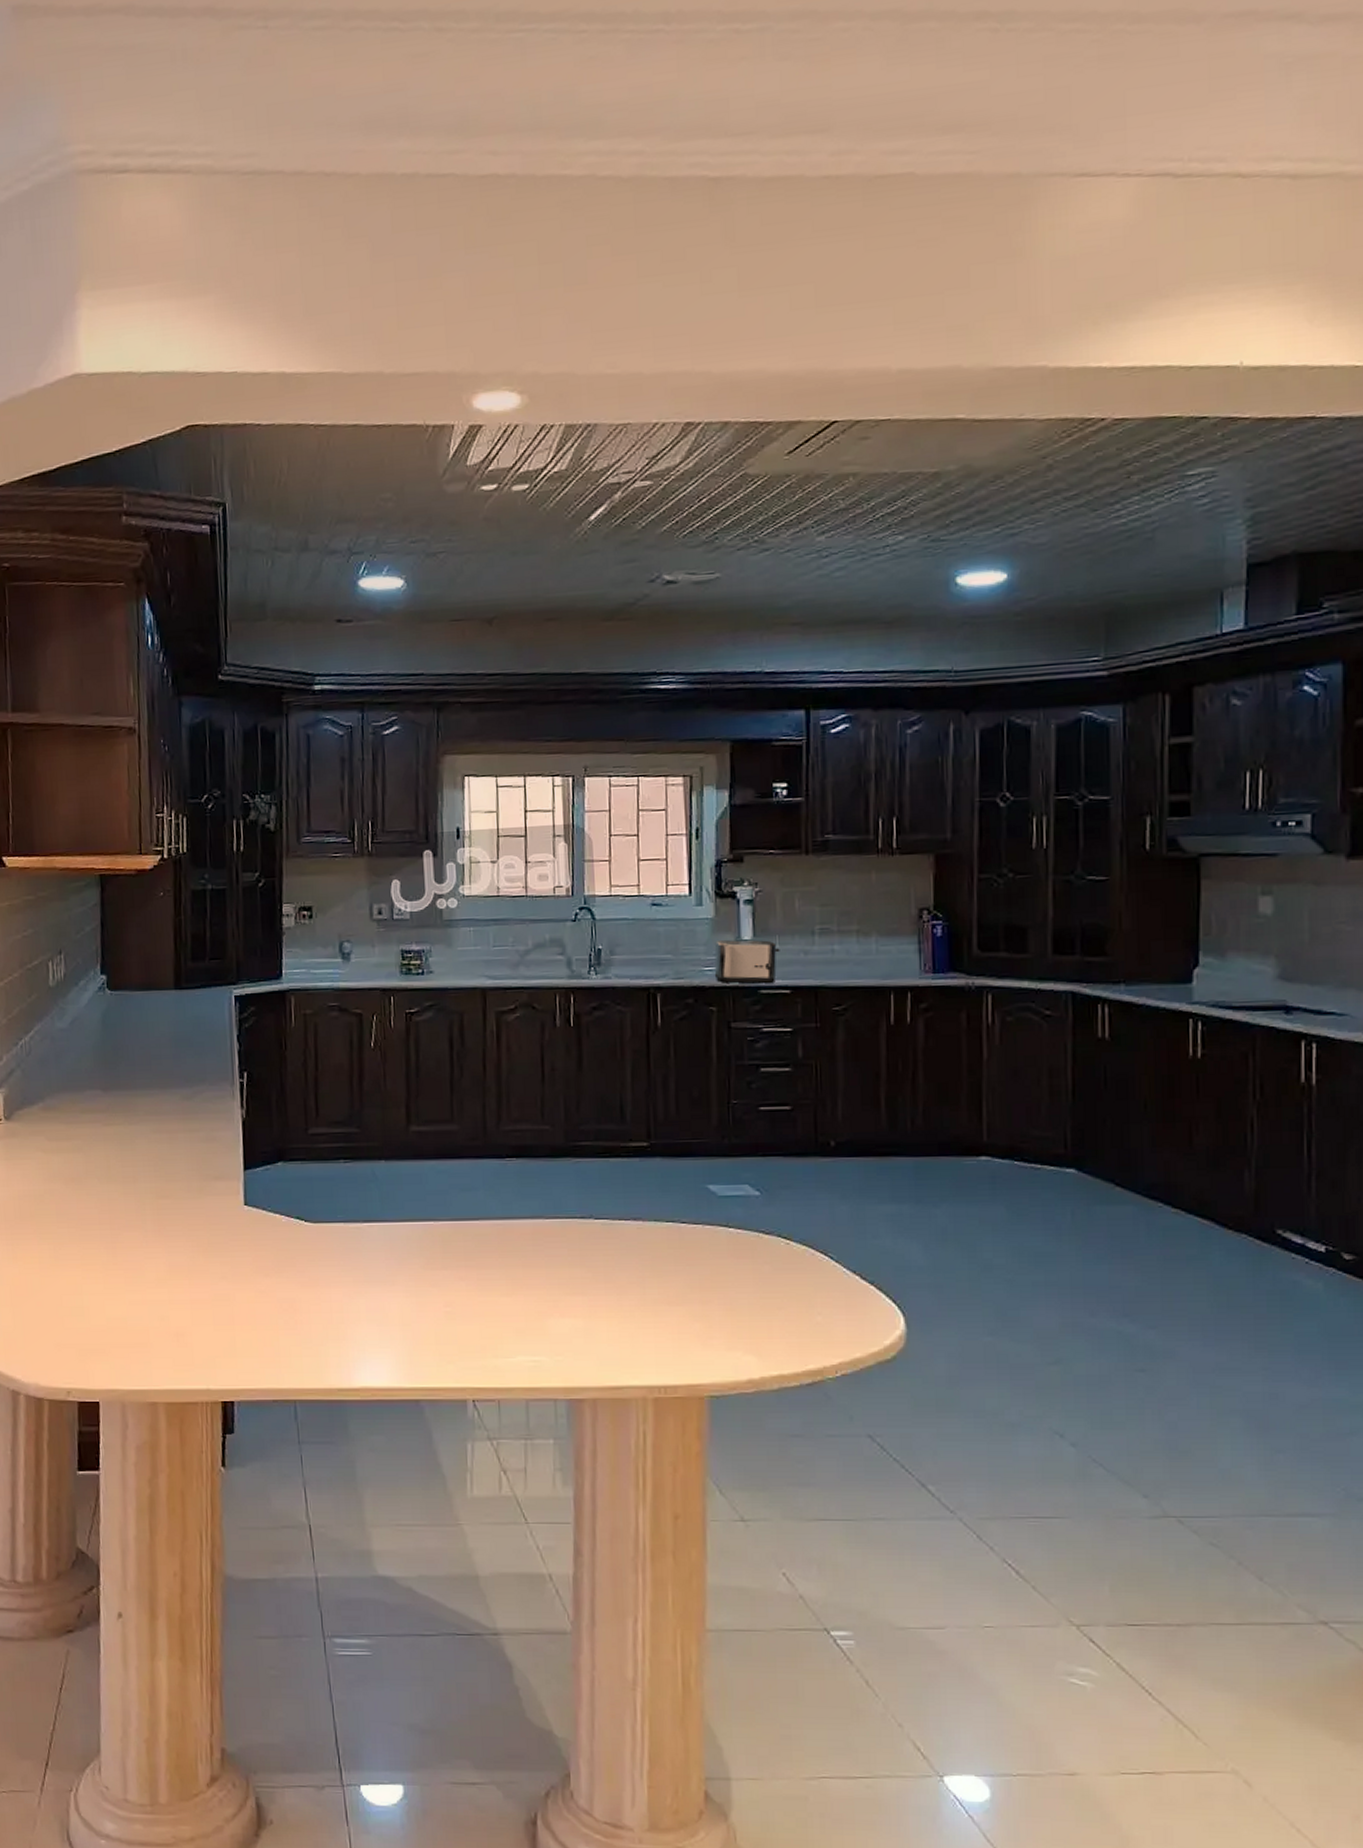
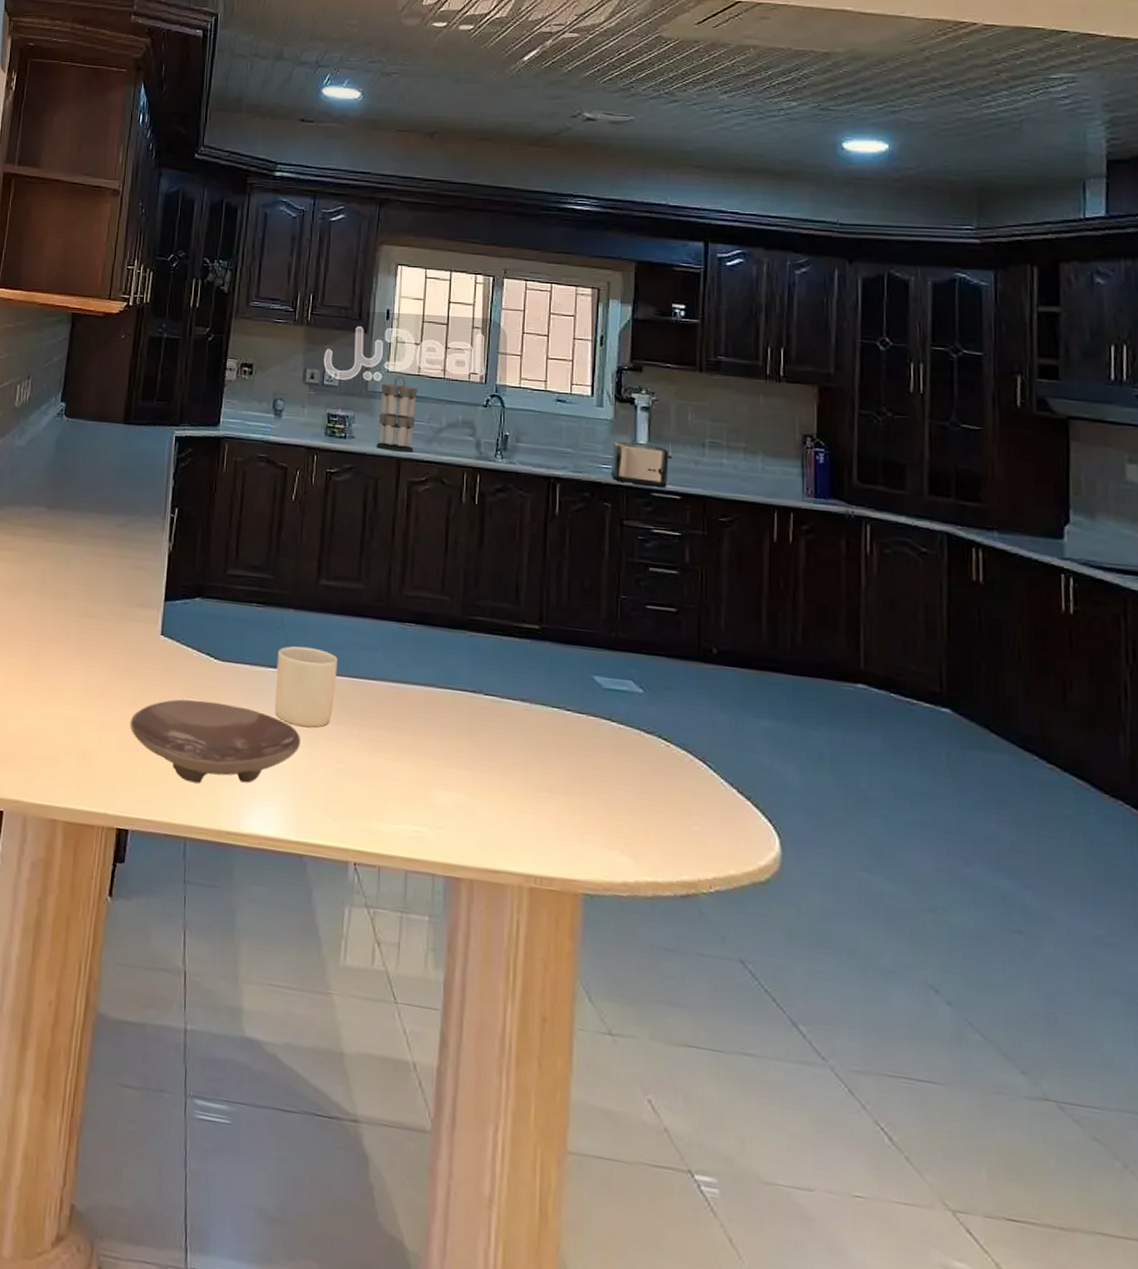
bowl: none [222,1264,406,1347] -> present [129,699,300,784]
mug: none [372,1196,438,1277] -> present [274,646,338,728]
spice rack: none [457,899,500,982] -> present [376,376,418,453]

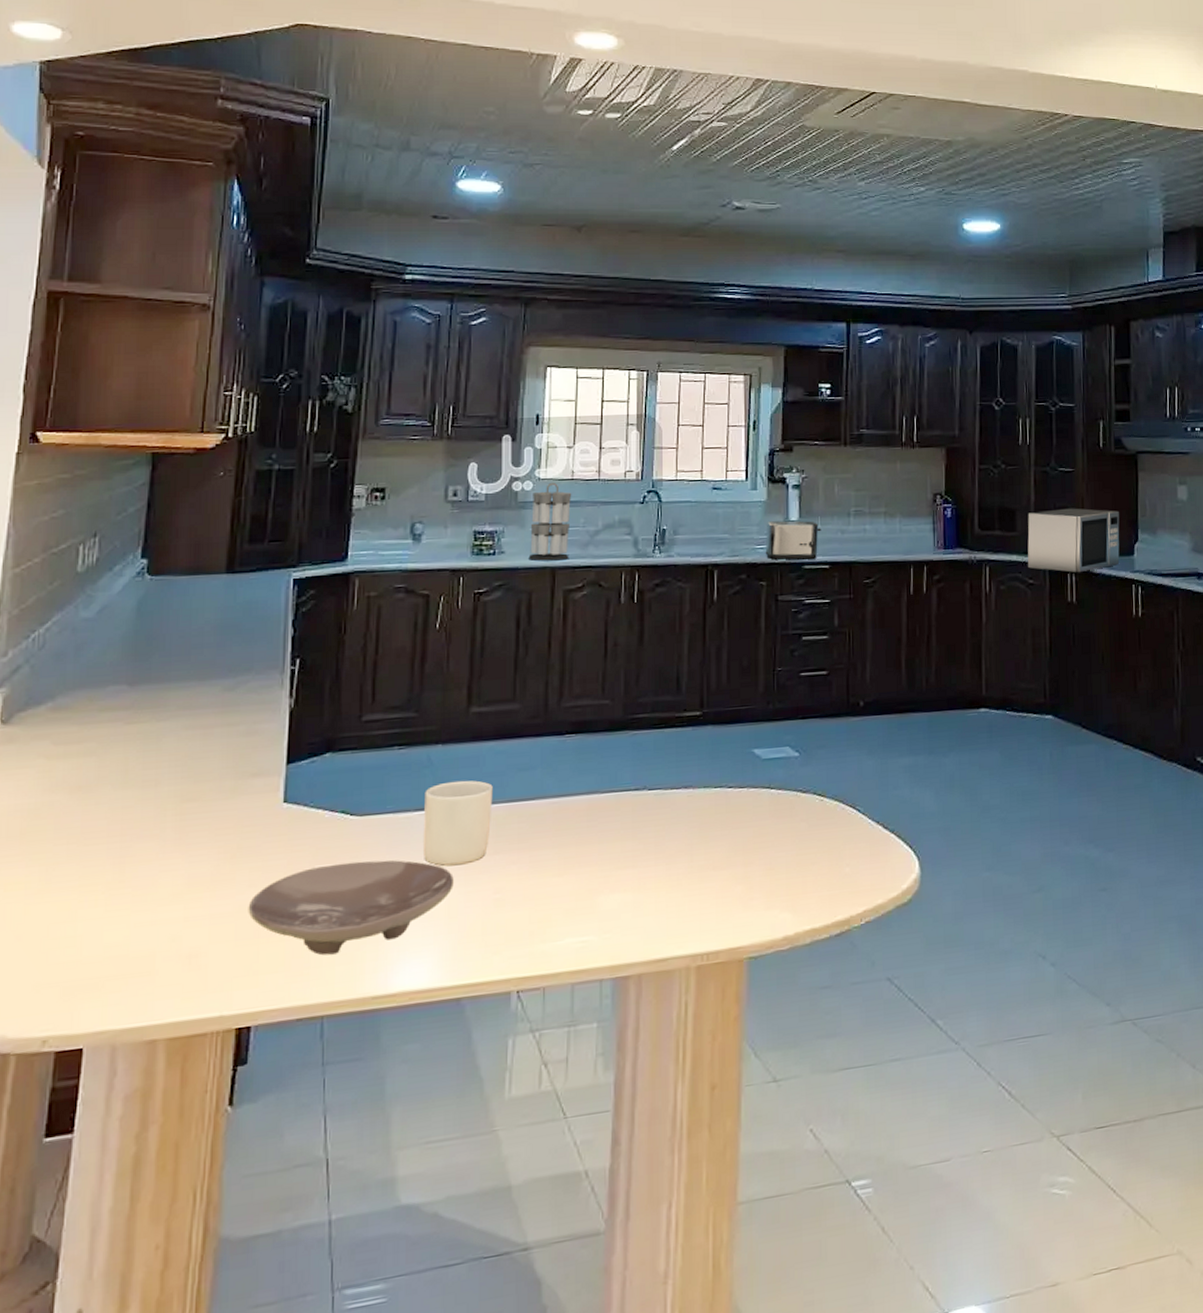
microwave: none [919,470,1044,550] -> present [1027,508,1120,574]

